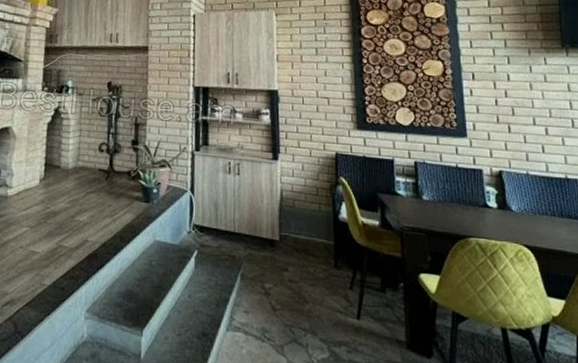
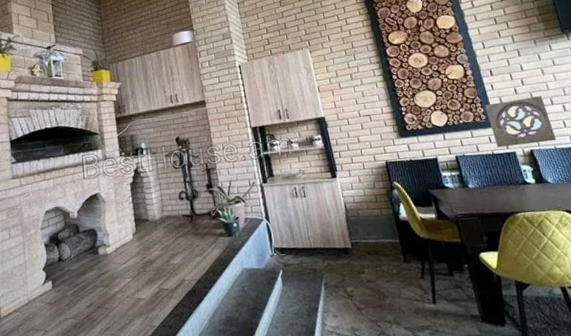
wall ornament: none [458,111,531,166] -> present [484,96,557,148]

